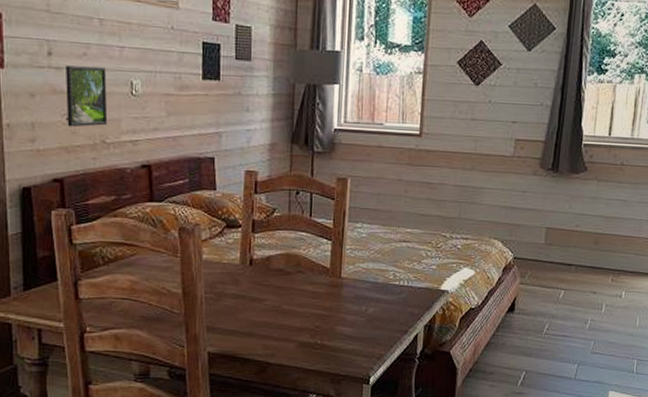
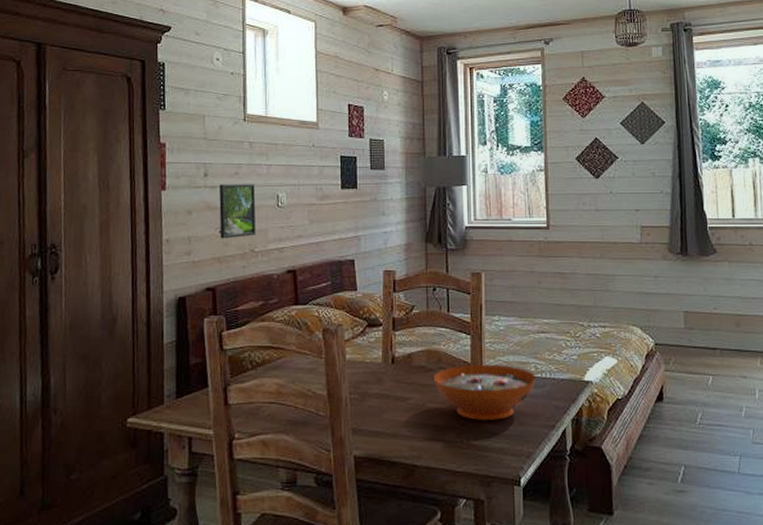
decorative bowl: none [292,269,395,324] -> present [434,364,537,420]

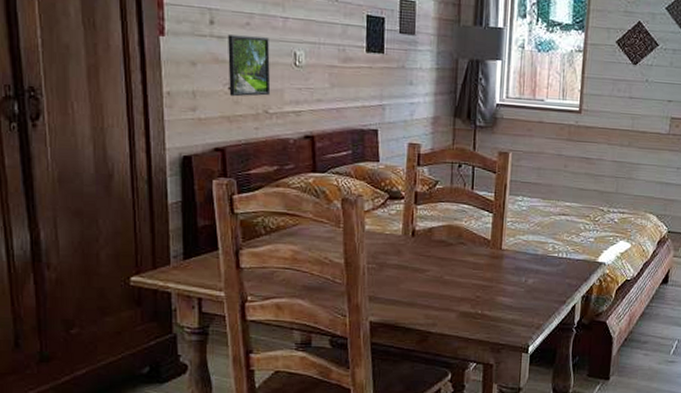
decorative bowl: present [434,364,537,420] -> none [453,241,554,294]

